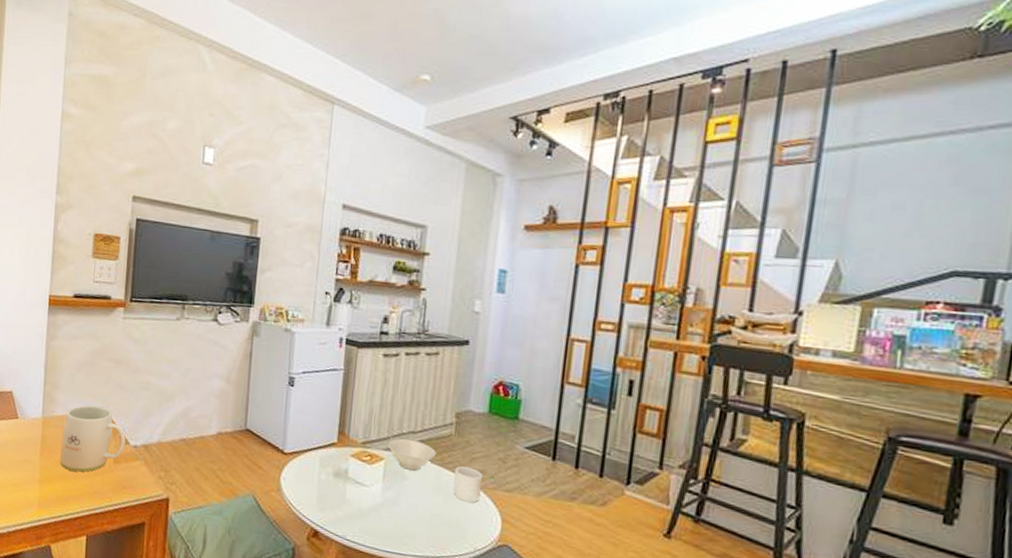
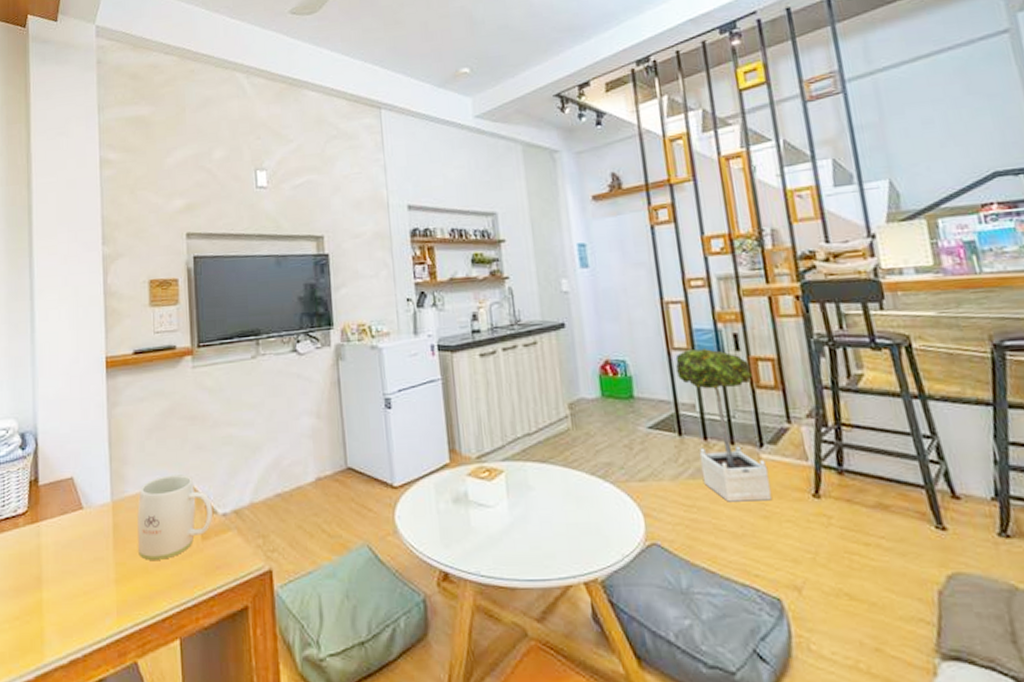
bowl: present [387,438,436,471] -> none [503,443,558,478]
mug: present [453,466,484,503] -> none [581,462,615,502]
potted tree: none [564,386,638,532] -> present [675,347,773,502]

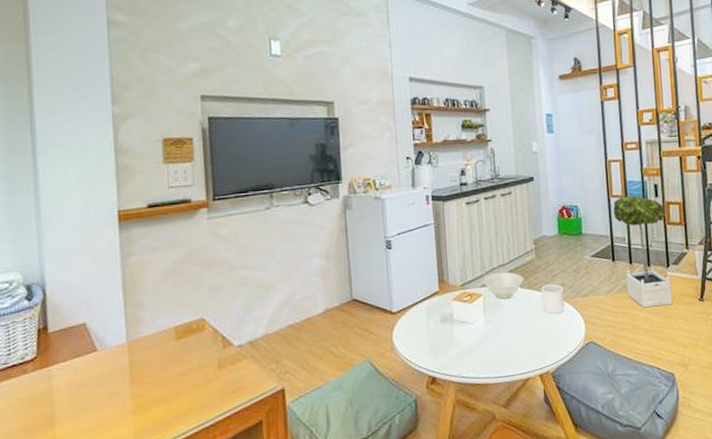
mug: present [137,474,214,560] -> none [154,314,230,391]
bowl: none [503,443,558,478] -> present [482,272,524,299]
mug: none [581,462,615,502] -> present [541,284,565,314]

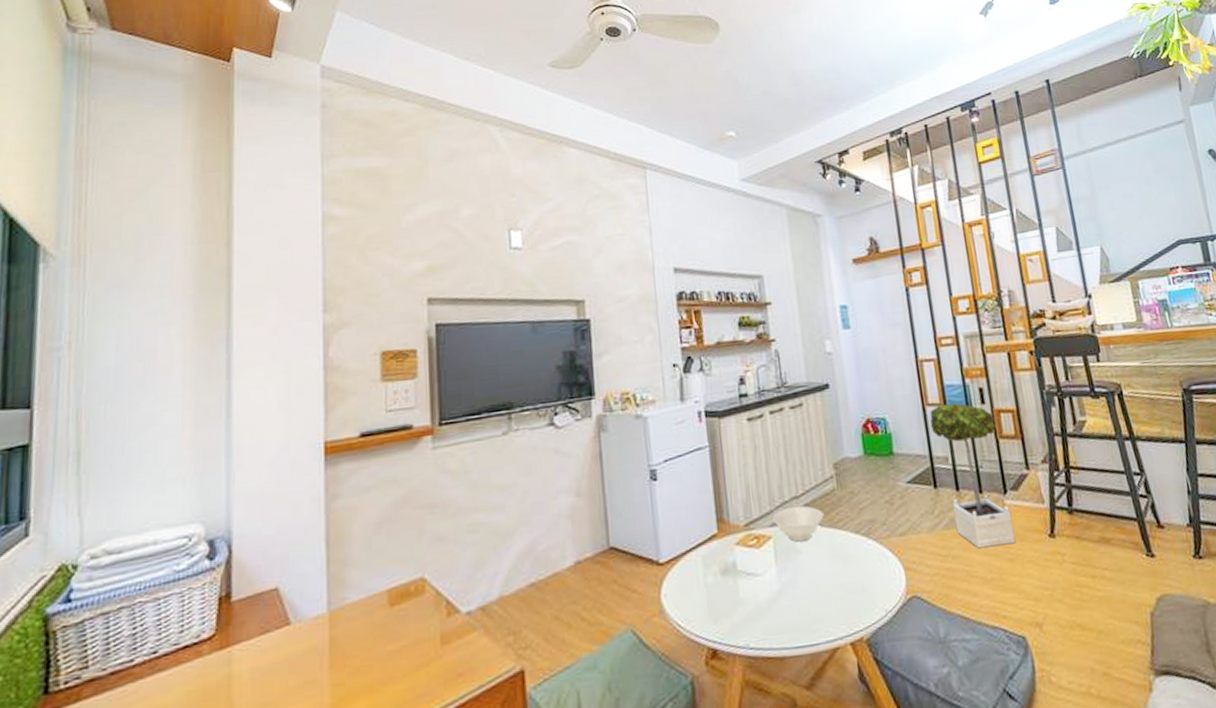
mug: present [541,284,565,314] -> none [846,520,878,560]

